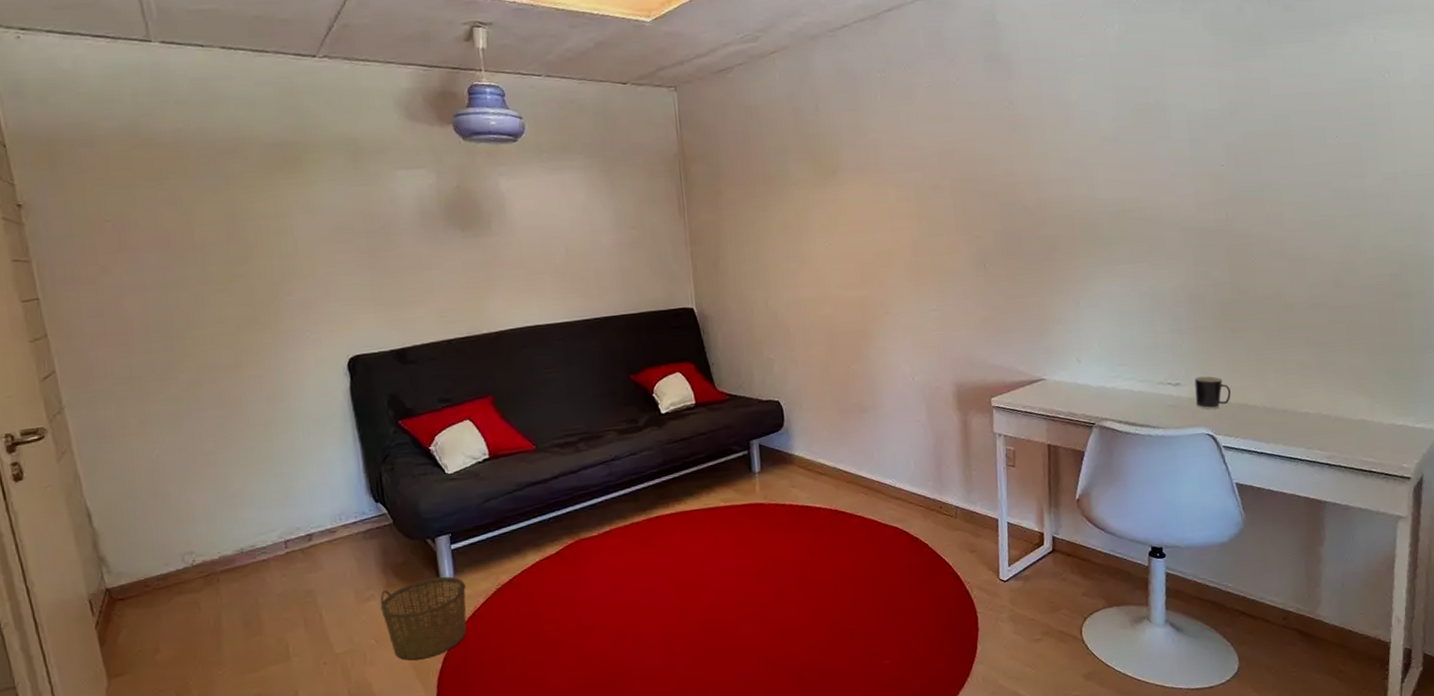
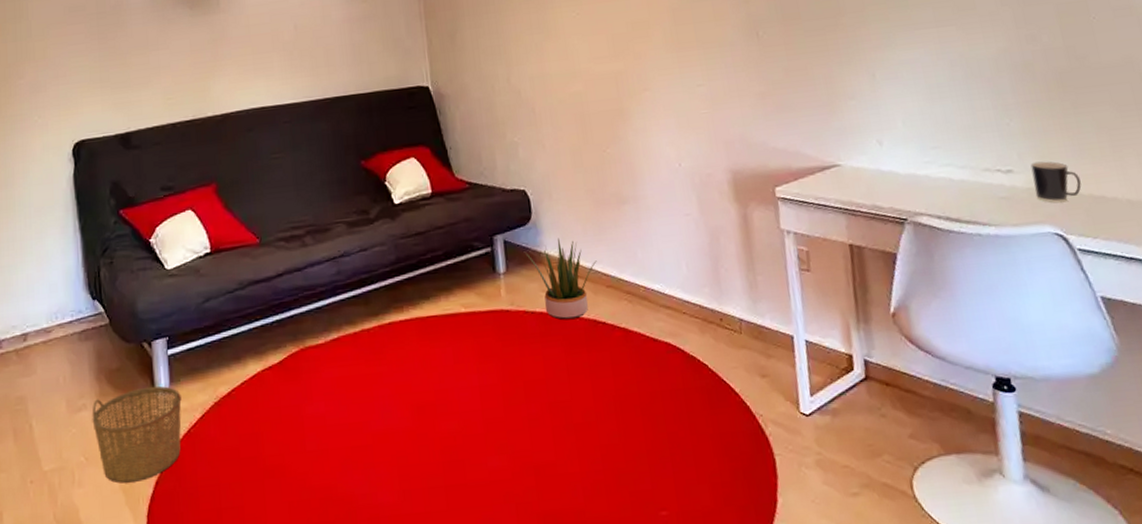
potted plant: none [776,441,839,511] -> present [524,238,597,321]

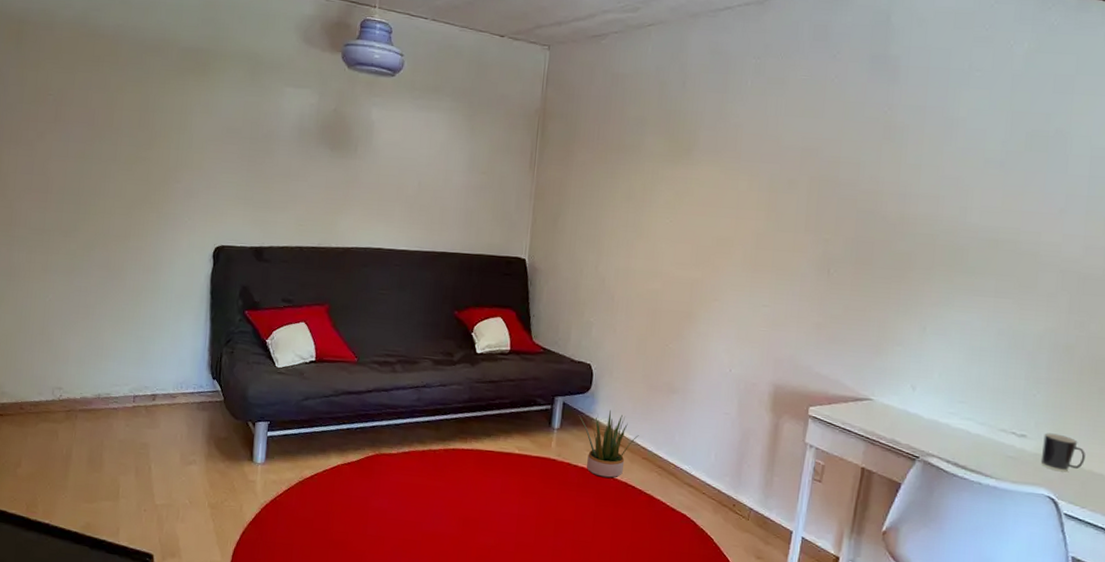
basket: present [92,386,182,483] -> none [199,457,273,529]

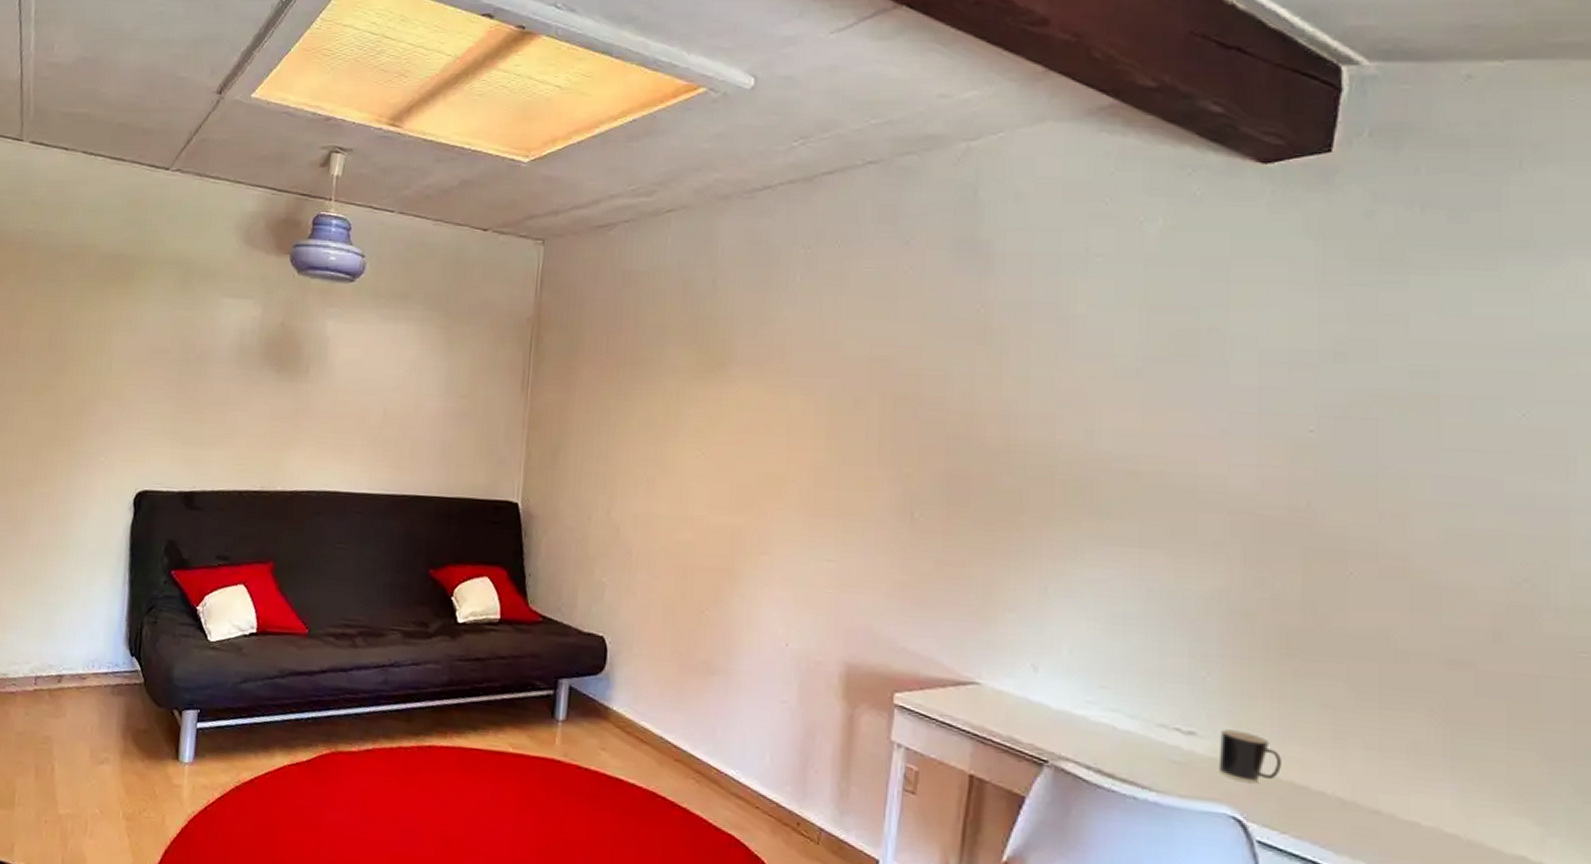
potted plant: present [578,409,639,479] -> none [589,696,669,787]

